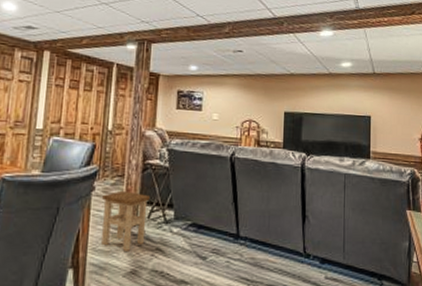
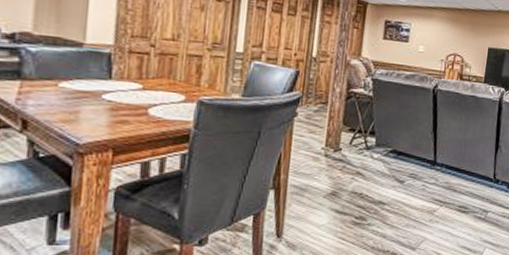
stool: present [101,190,151,251] -> none [303,117,354,174]

